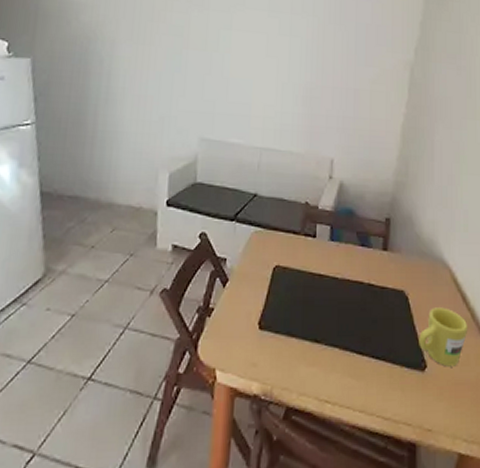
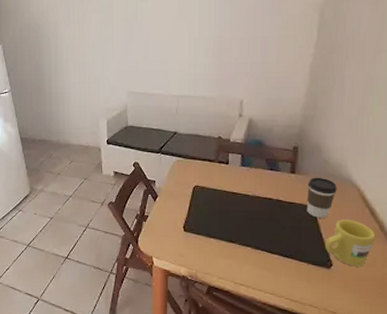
coffee cup: none [400,255,430,306] -> present [307,177,337,218]

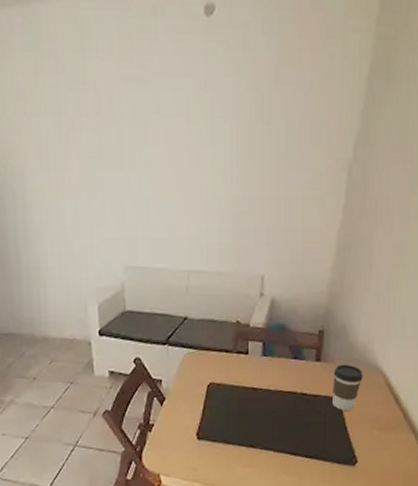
mug: present [325,219,376,267] -> none [350,409,400,461]

